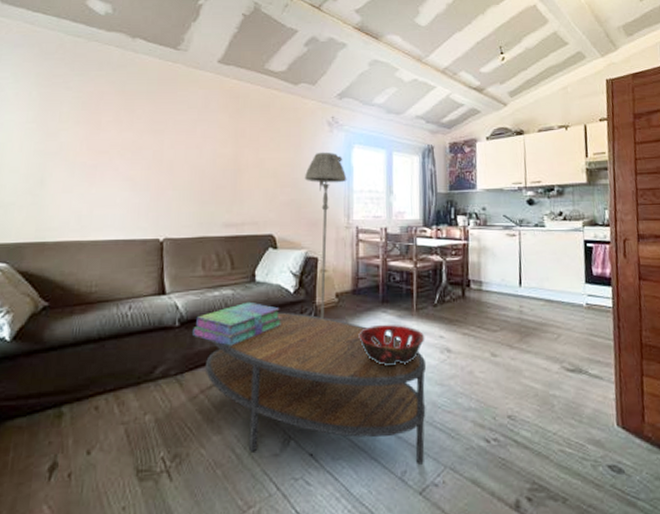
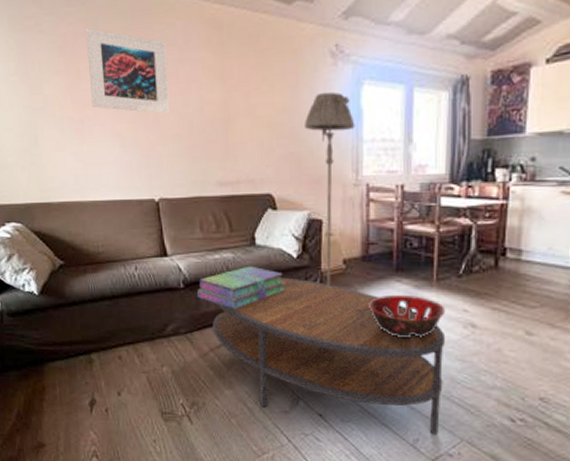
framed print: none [108,88,187,163] -> present [85,27,170,114]

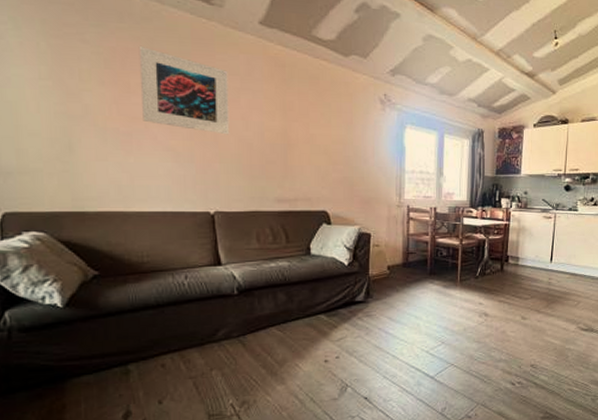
stack of books: present [197,266,285,309] -> none [252,272,337,312]
coffee table: present [213,277,446,435] -> none [267,282,467,403]
floor lamp: present [303,91,355,286] -> none [356,130,399,288]
decorative bowl: present [369,294,446,338] -> none [408,293,467,328]

